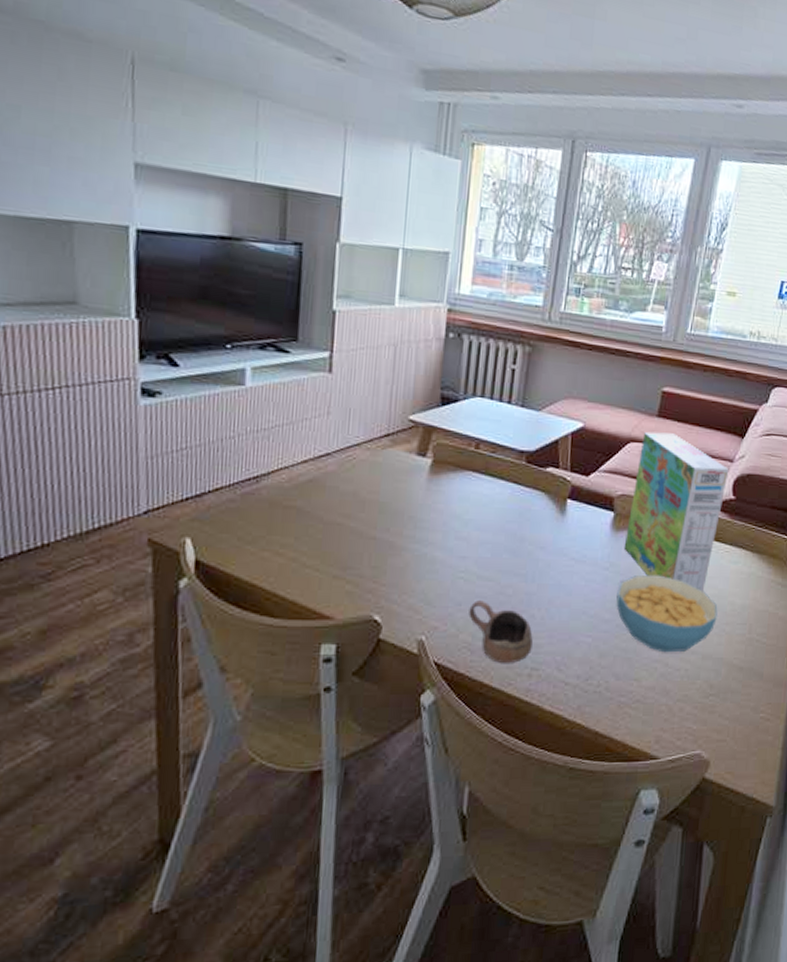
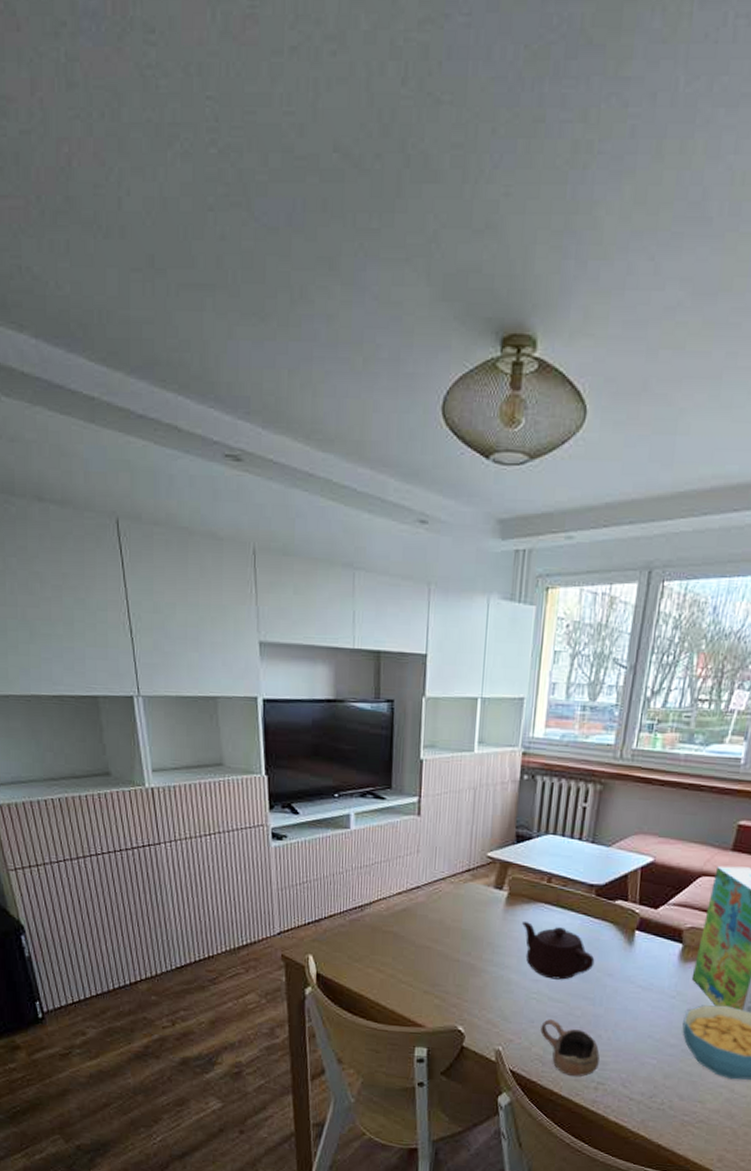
teapot: none [448,492,526,556] -> present [522,922,595,980]

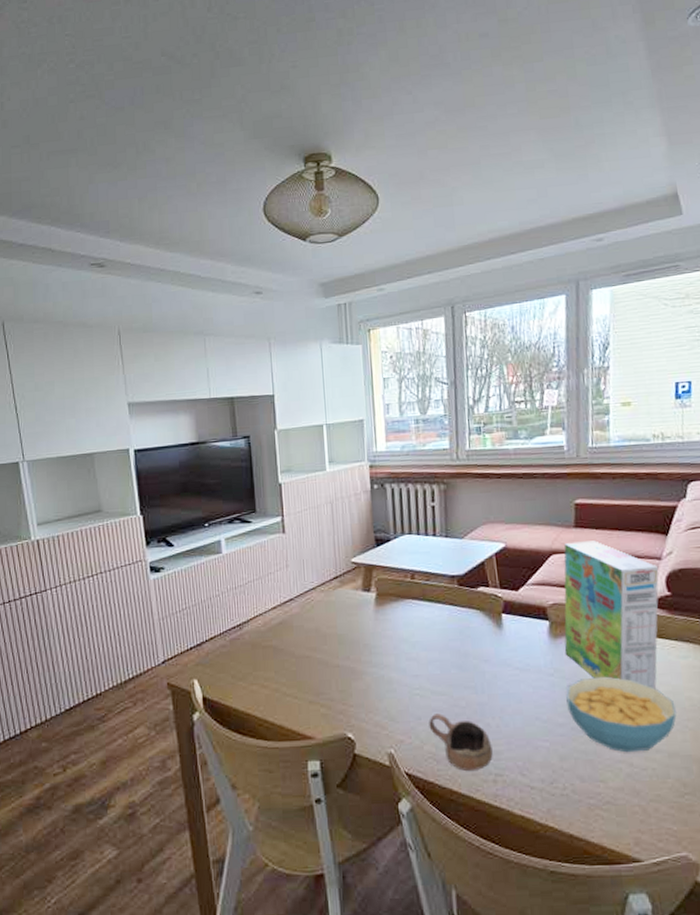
teapot: present [522,922,595,980] -> none [394,619,469,673]

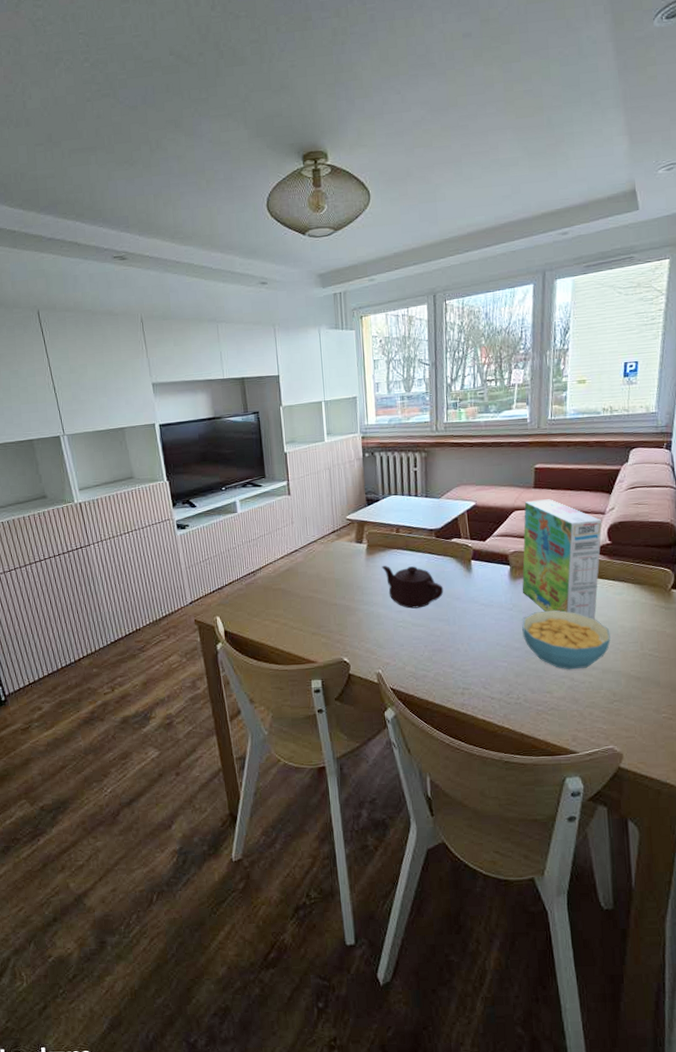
teapot: none [394,619,469,673] -> present [382,566,444,609]
cup: present [429,713,493,771] -> none [410,641,462,686]

